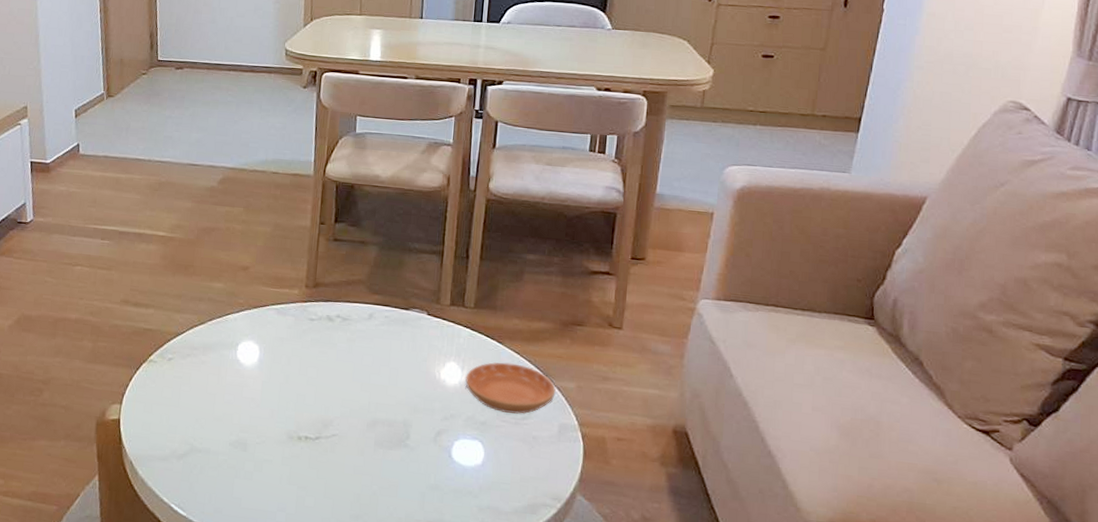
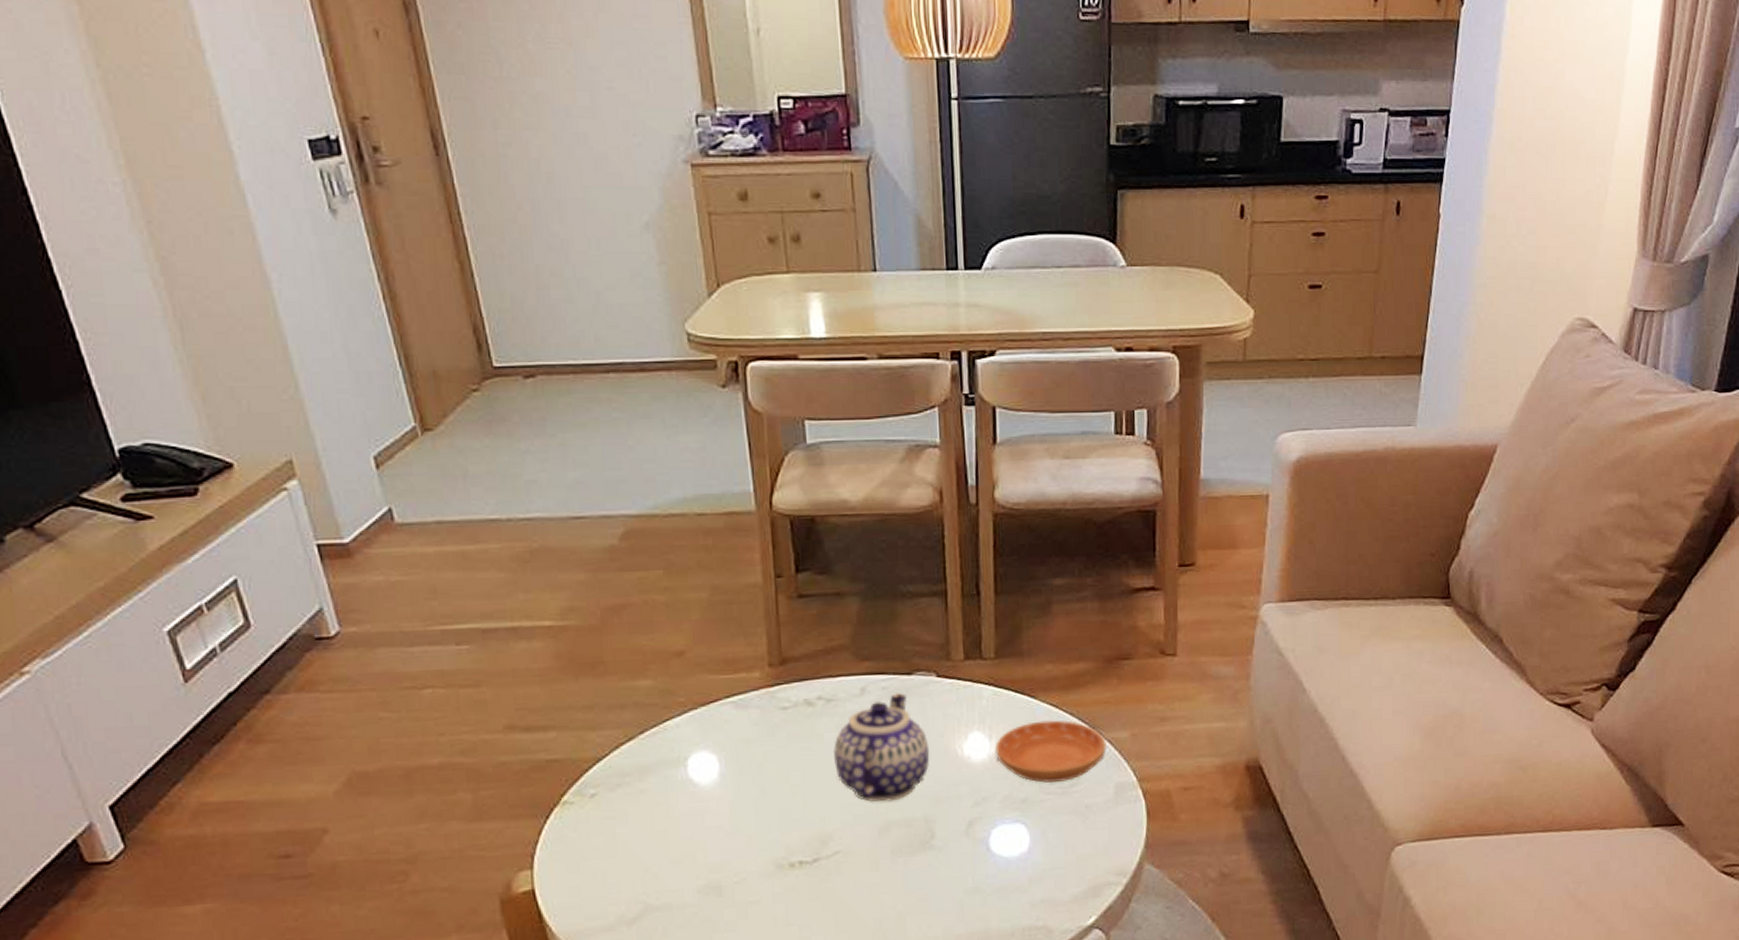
teapot: none [342,322,415,404] -> present [832,693,930,803]

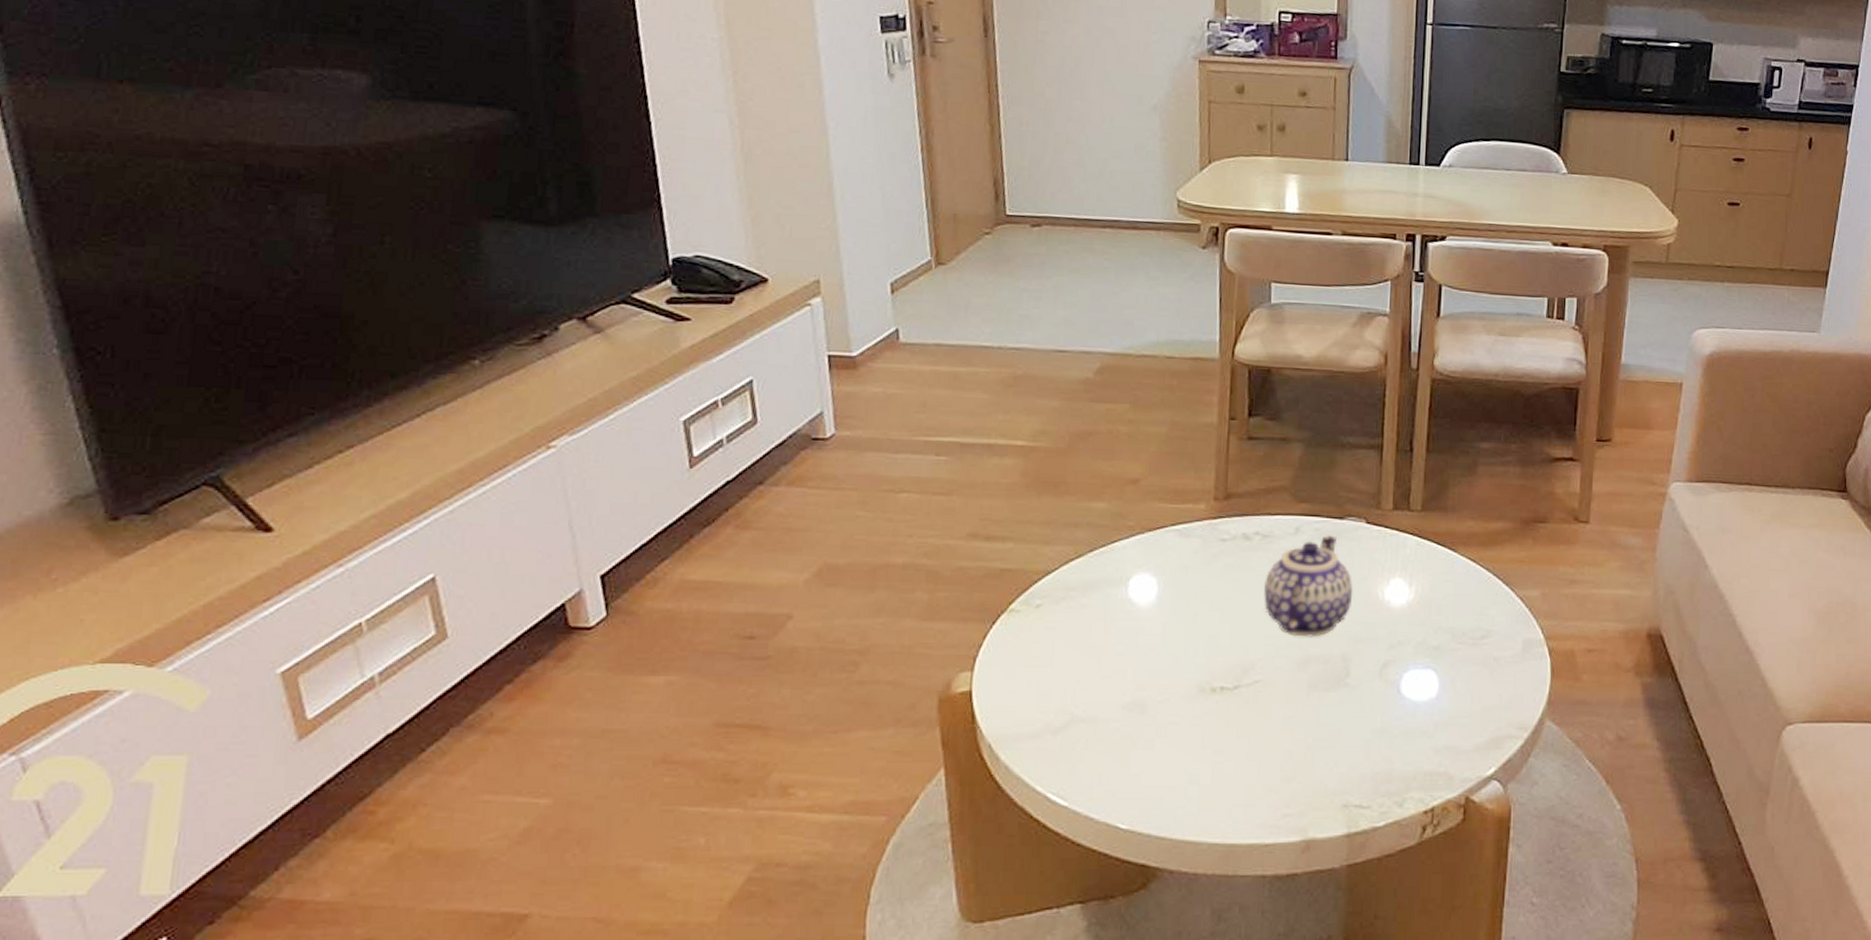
saucer: present [995,720,1106,783] -> none [1414,573,1518,633]

